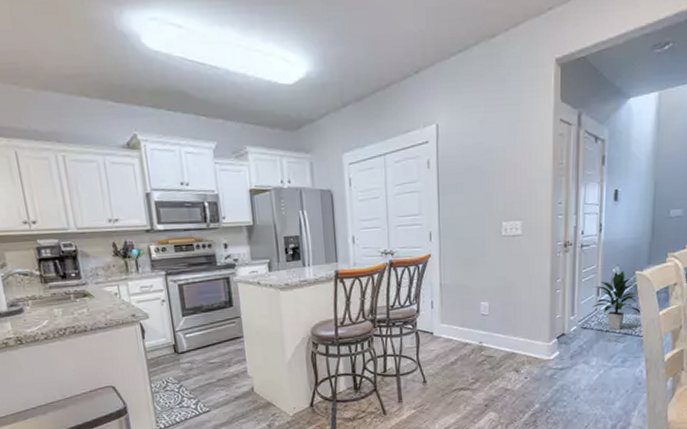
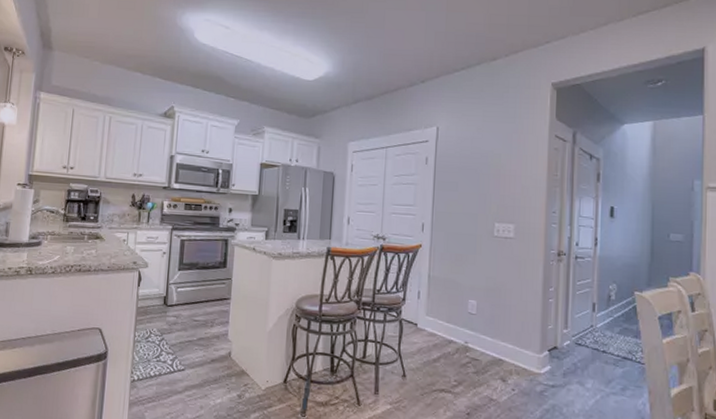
indoor plant: present [592,270,642,331] -> none [587,288,643,353]

